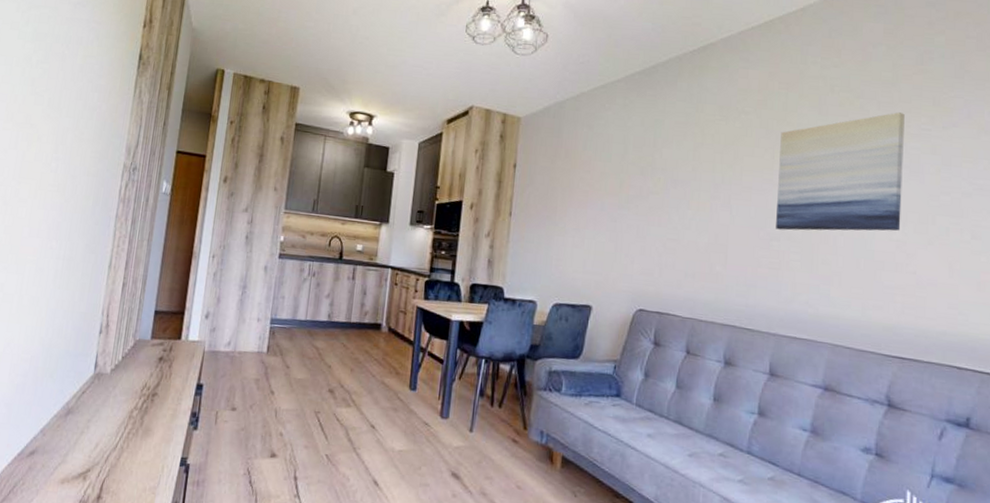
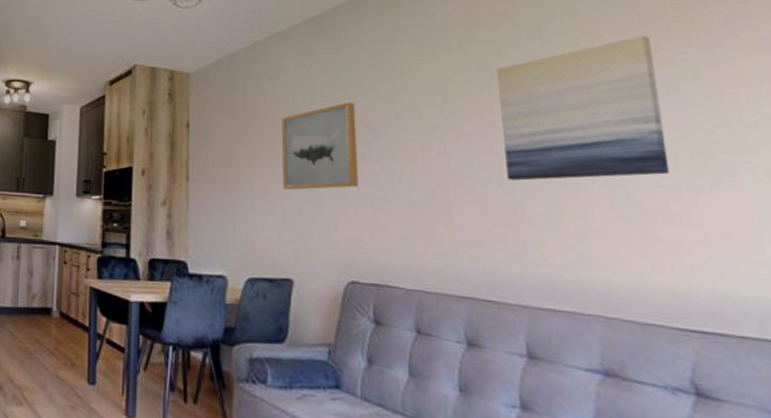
wall art: none [591,154,661,230] -> present [281,102,359,191]

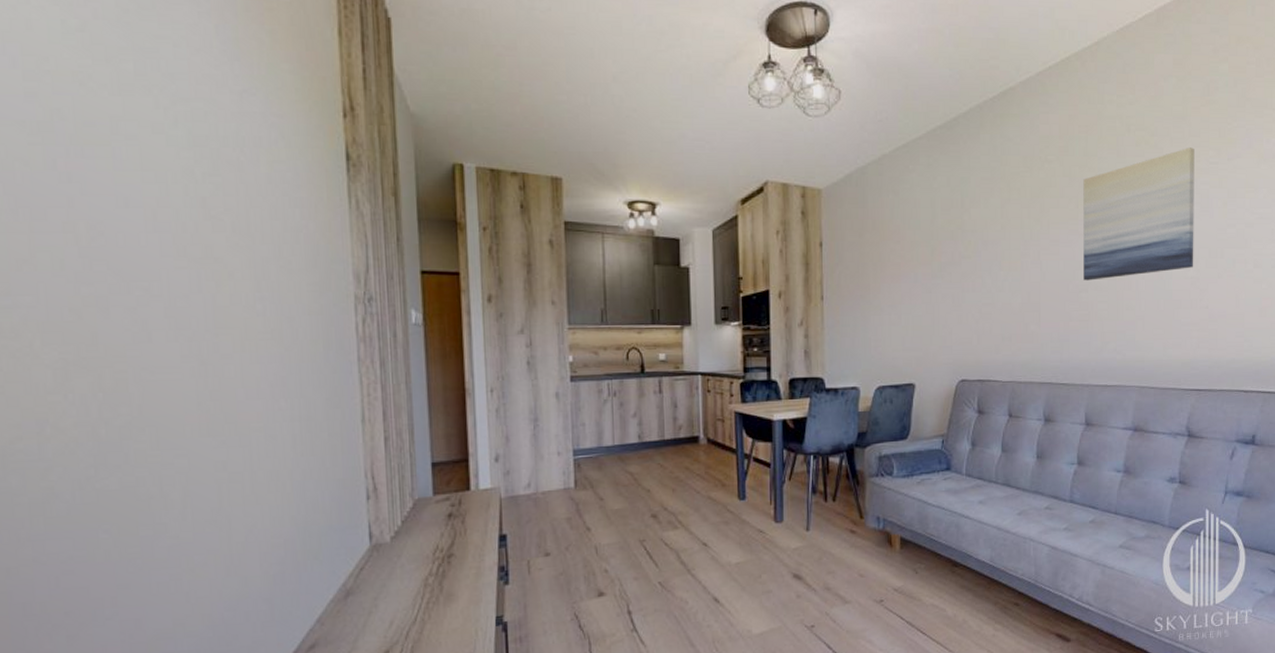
wall art: present [281,102,359,191] -> none [906,215,971,303]

